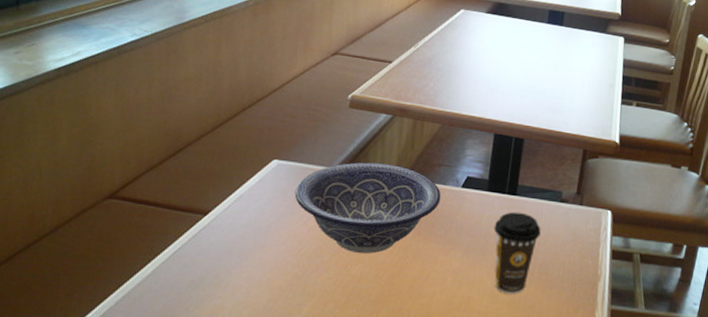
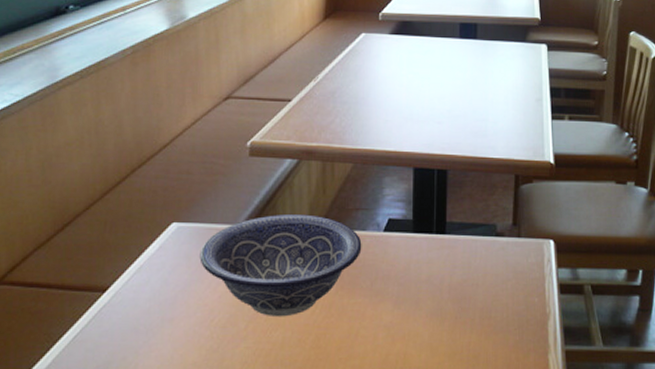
coffee cup: present [493,211,541,294] -> none [424,252,477,345]

